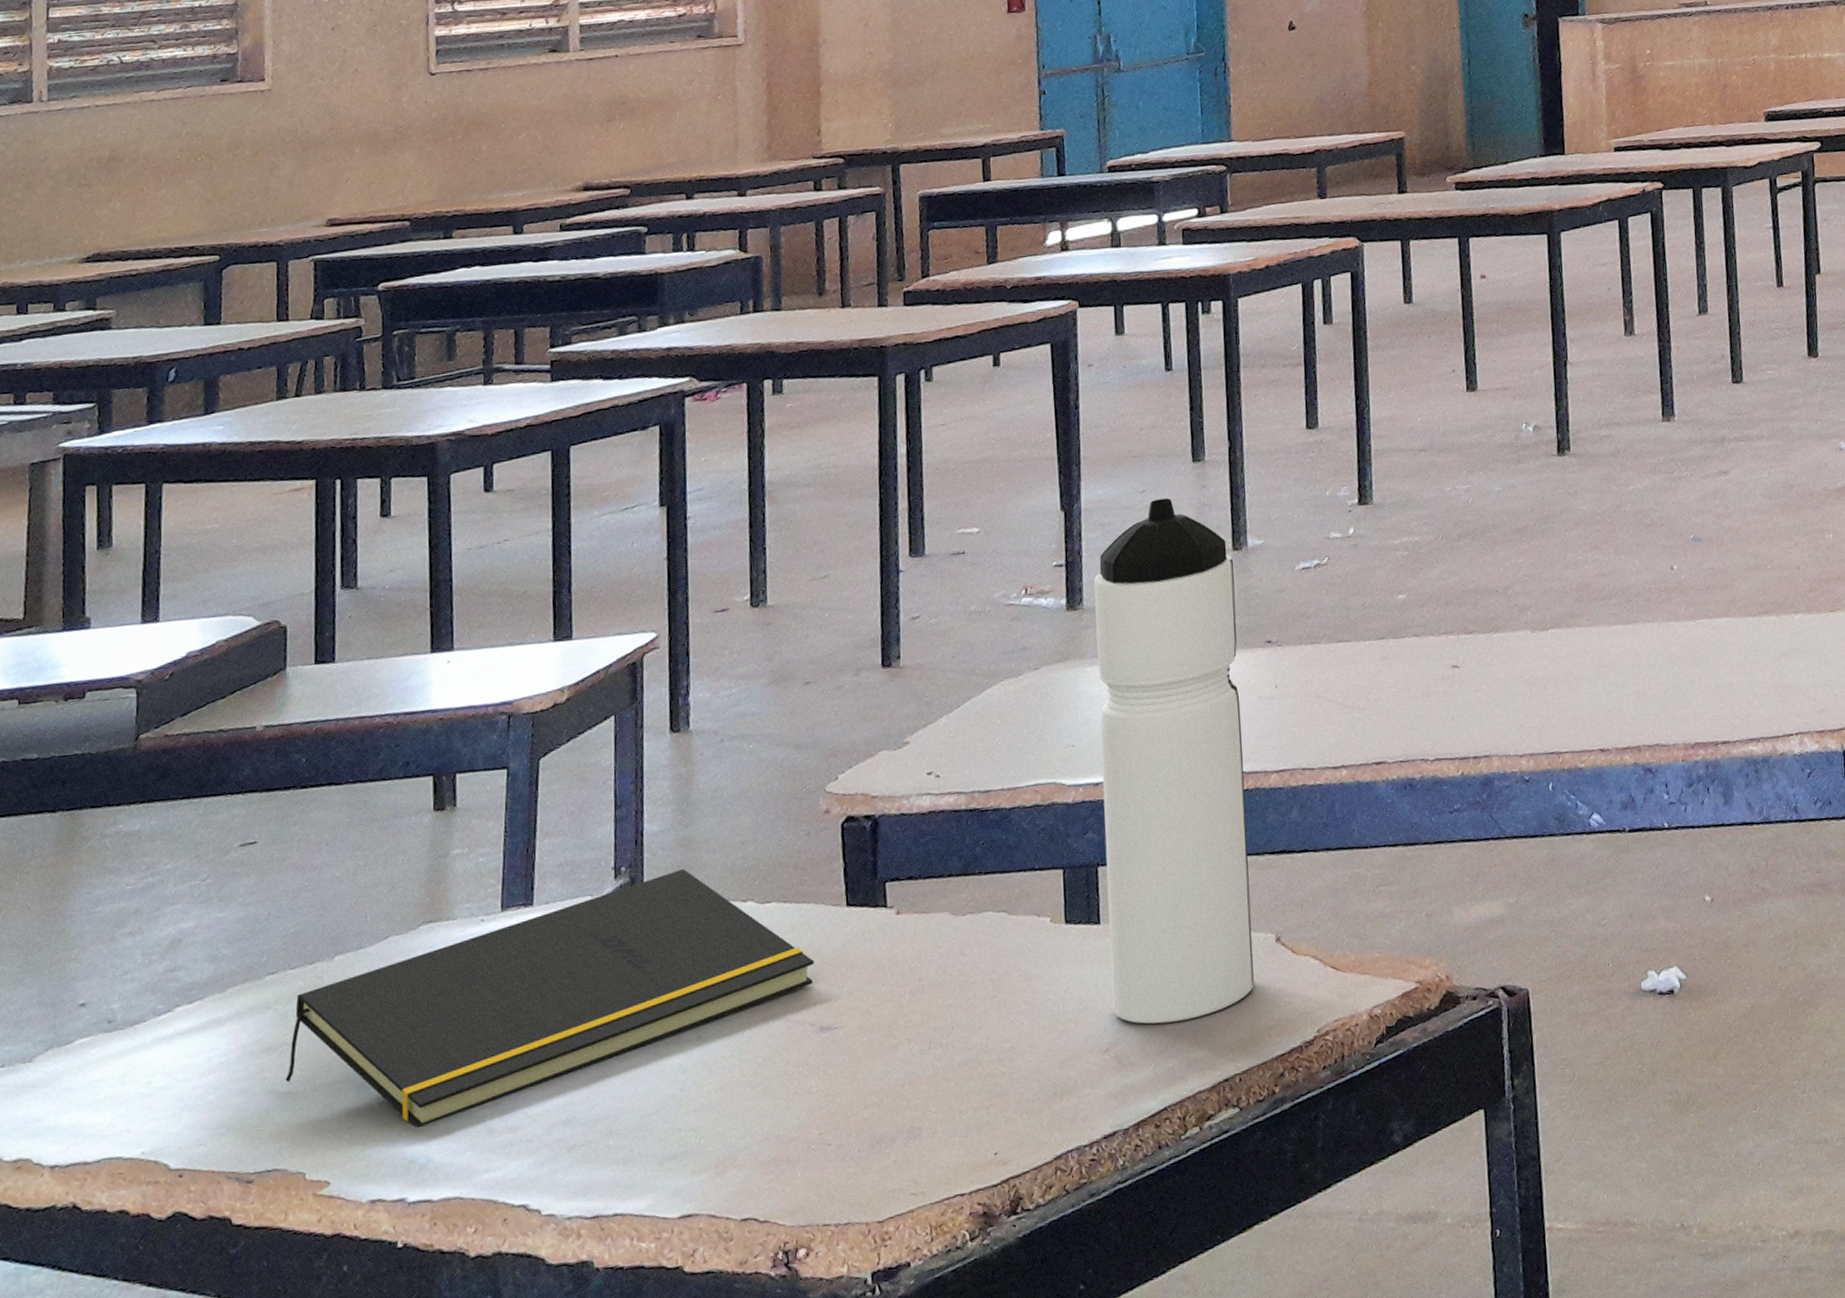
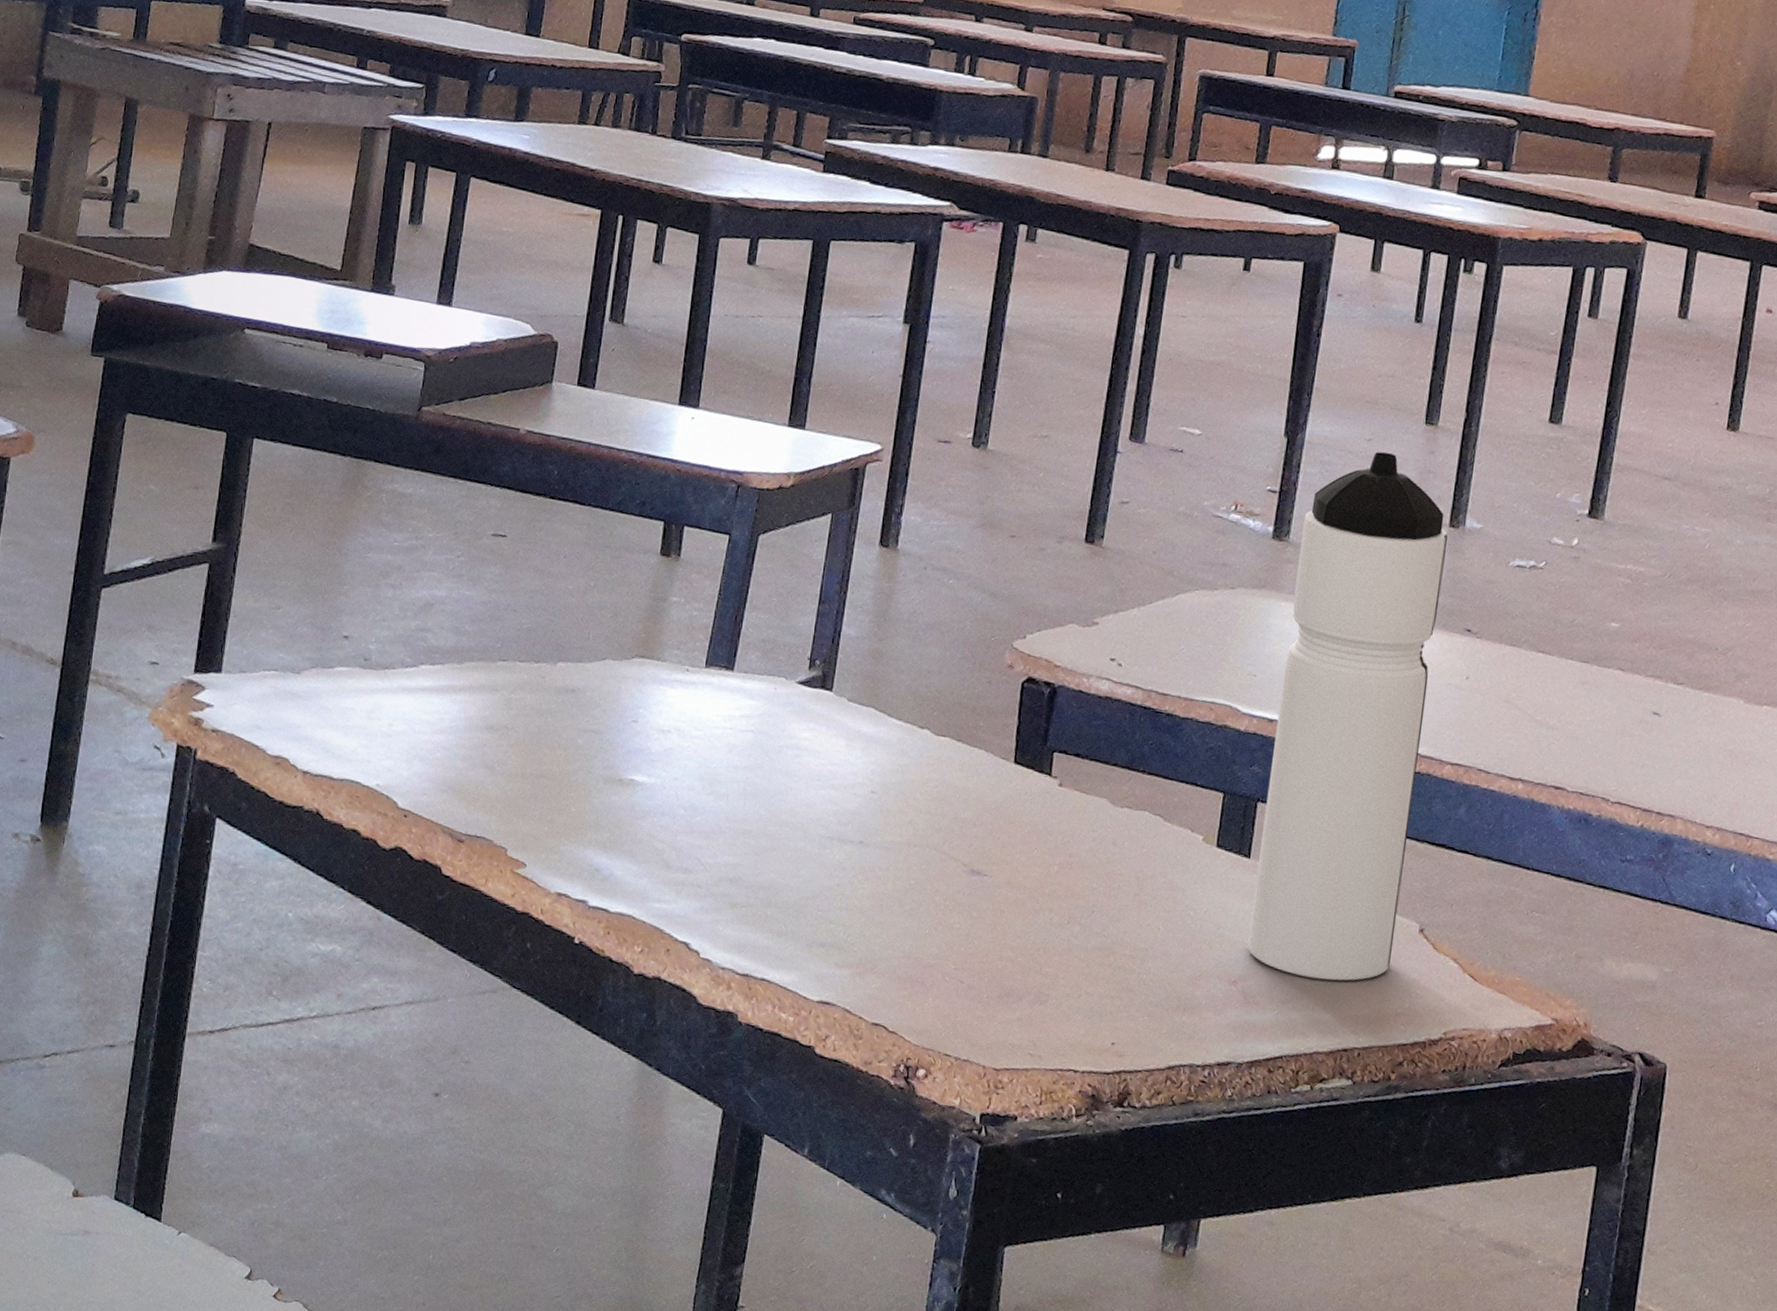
notepad: present [285,869,814,1129] -> none [501,678,976,842]

